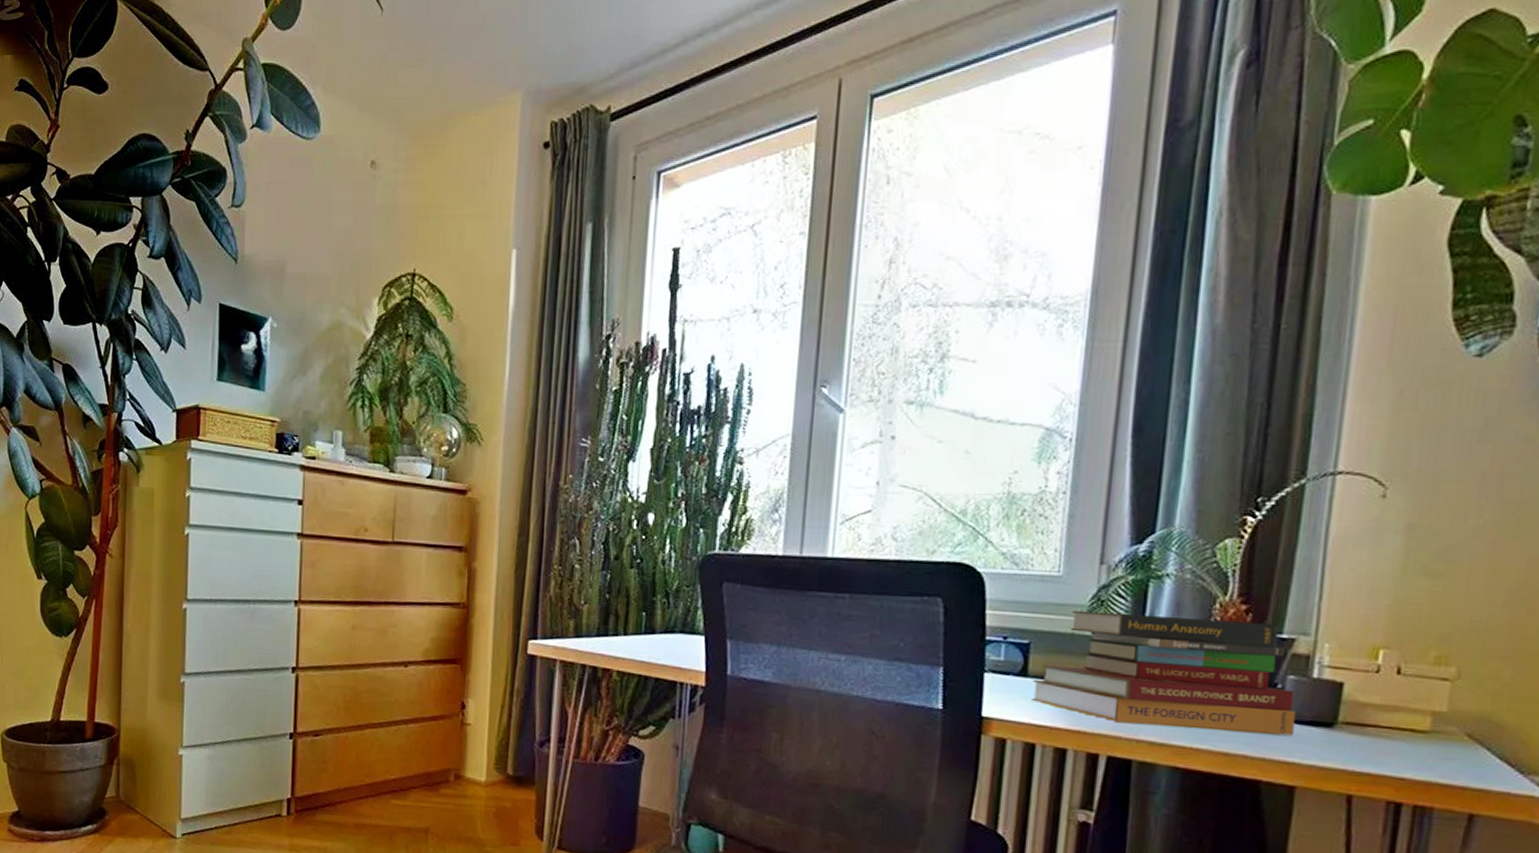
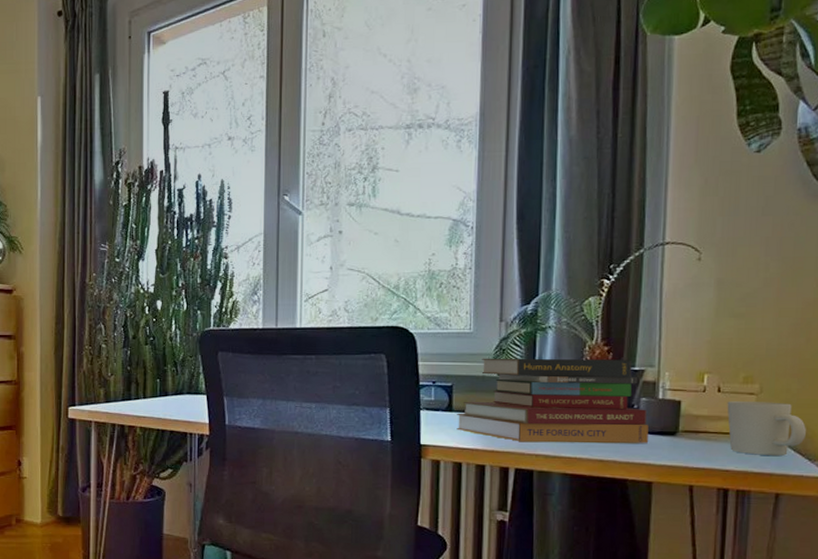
mug: none [1408,687,1520,766] -> present [727,401,806,457]

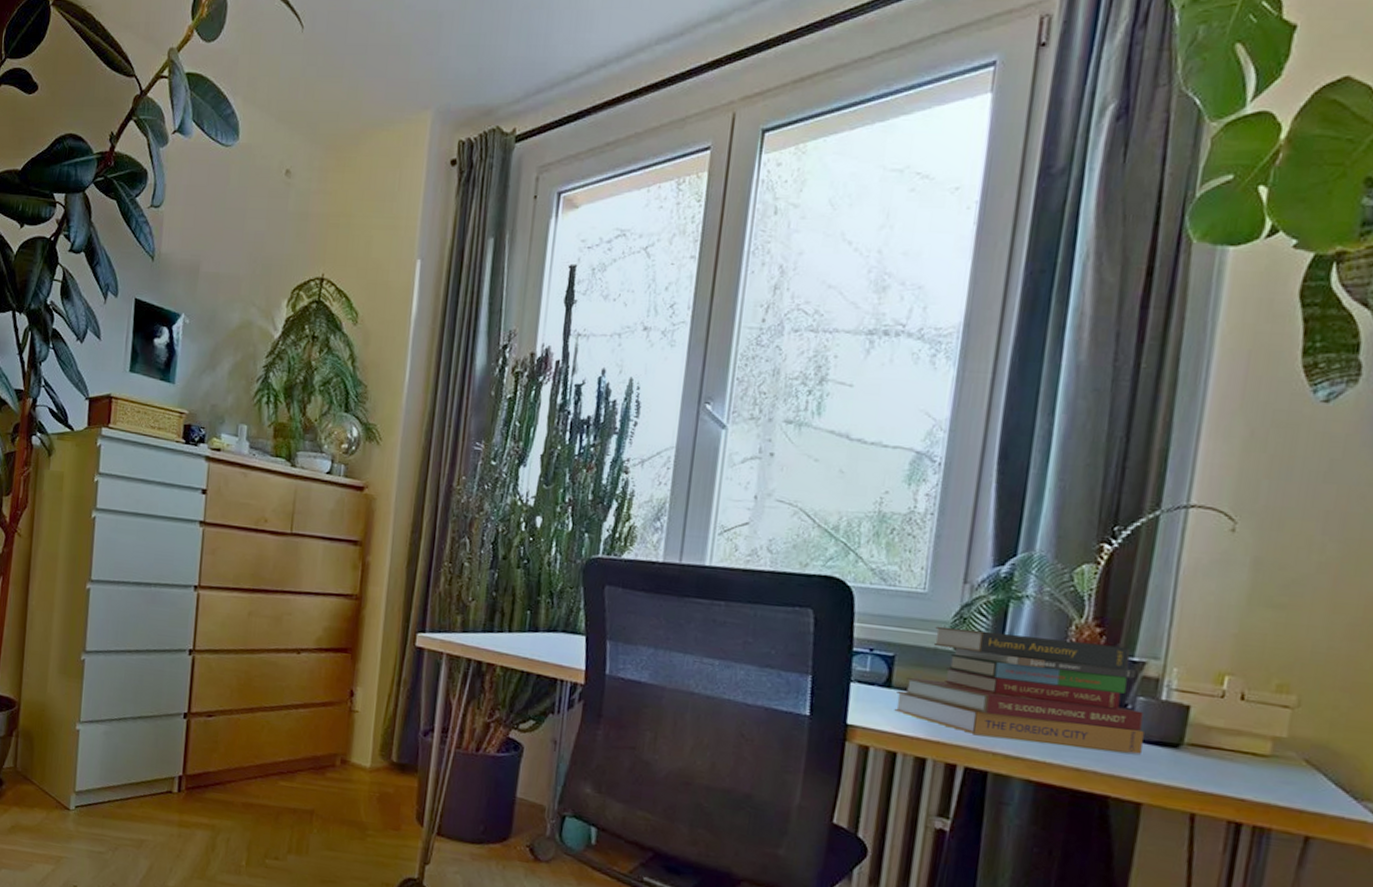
mug: present [727,401,806,457] -> none [1249,713,1355,791]

